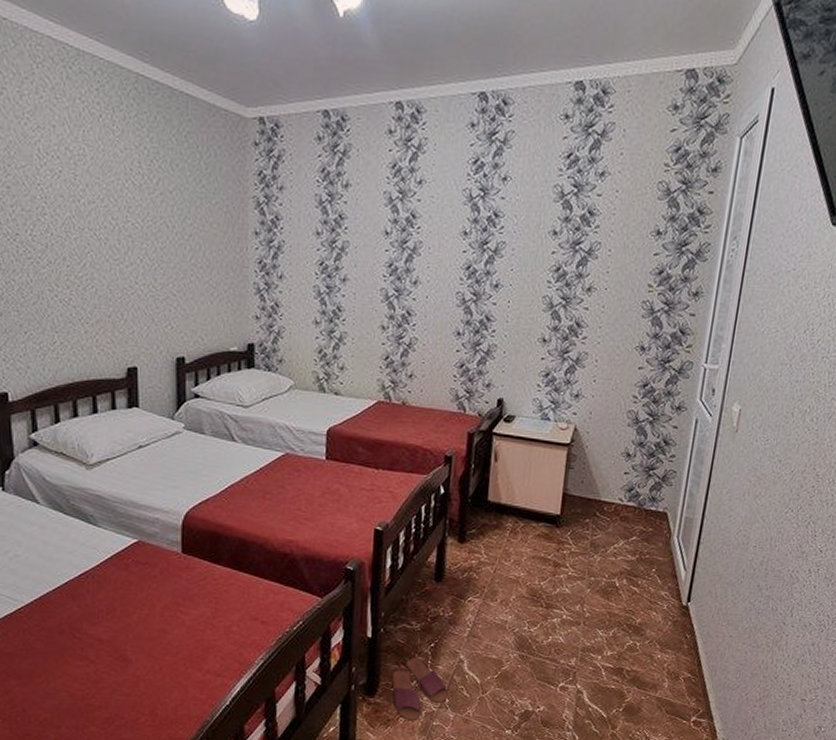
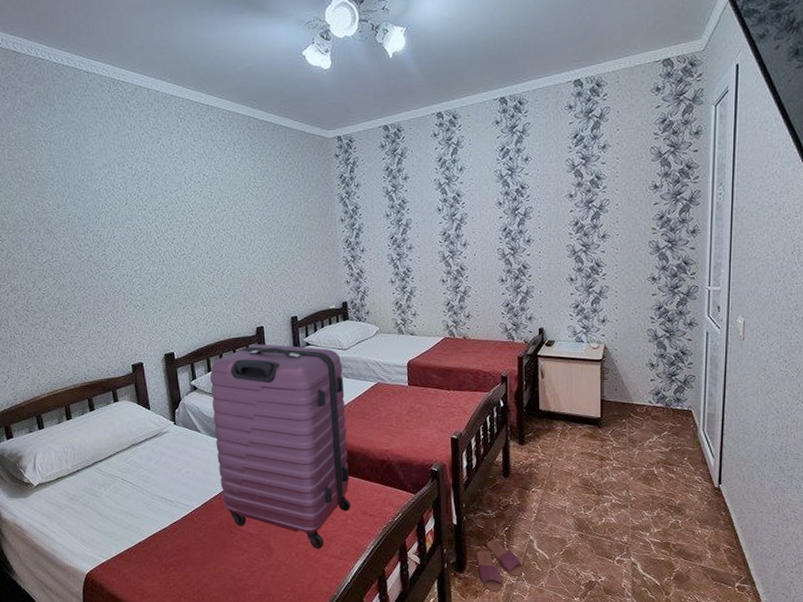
suitcase: none [57,390,242,662] -> present [209,344,351,549]

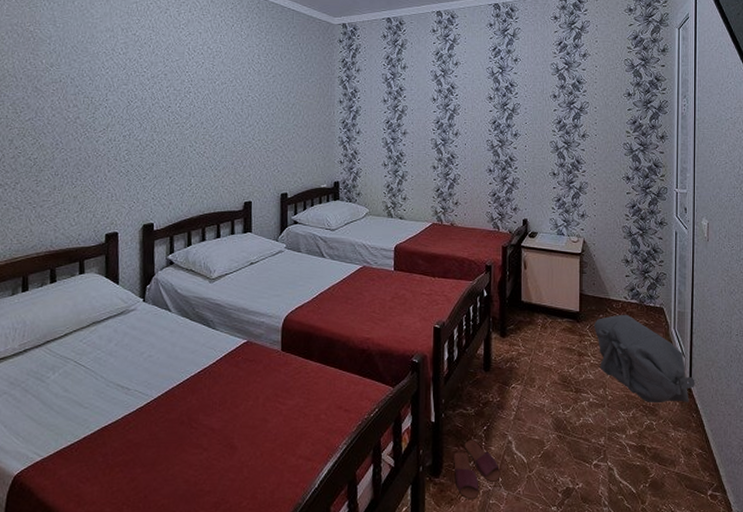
suitcase: present [209,344,351,549] -> none [186,219,329,448]
duffel bag: none [615,418,725,503] -> present [593,314,695,404]

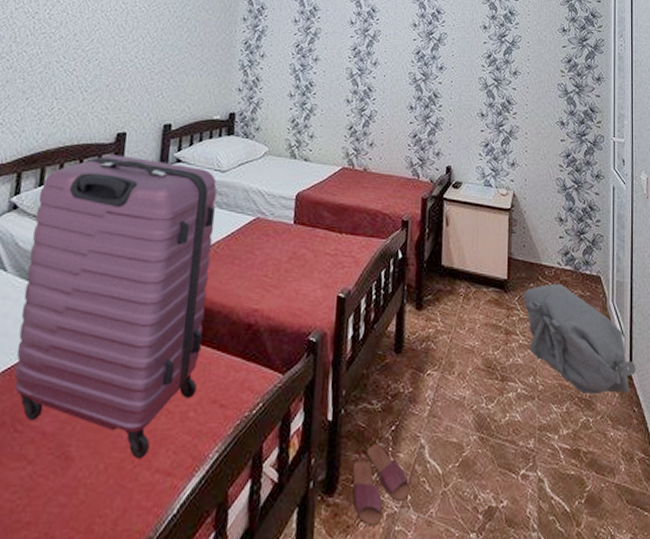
suitcase: none [186,219,329,448] -> present [14,154,217,458]

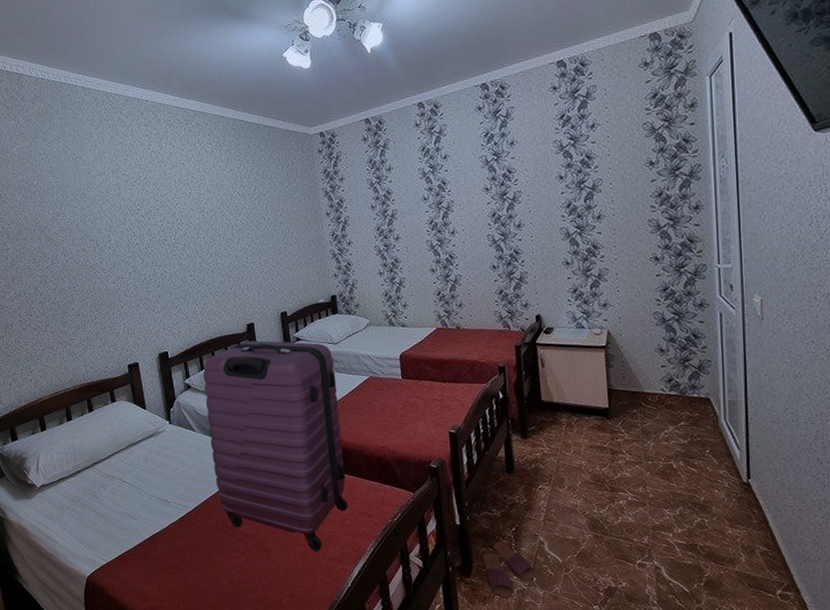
duffel bag: present [523,283,636,395] -> none [626,407,755,500]

